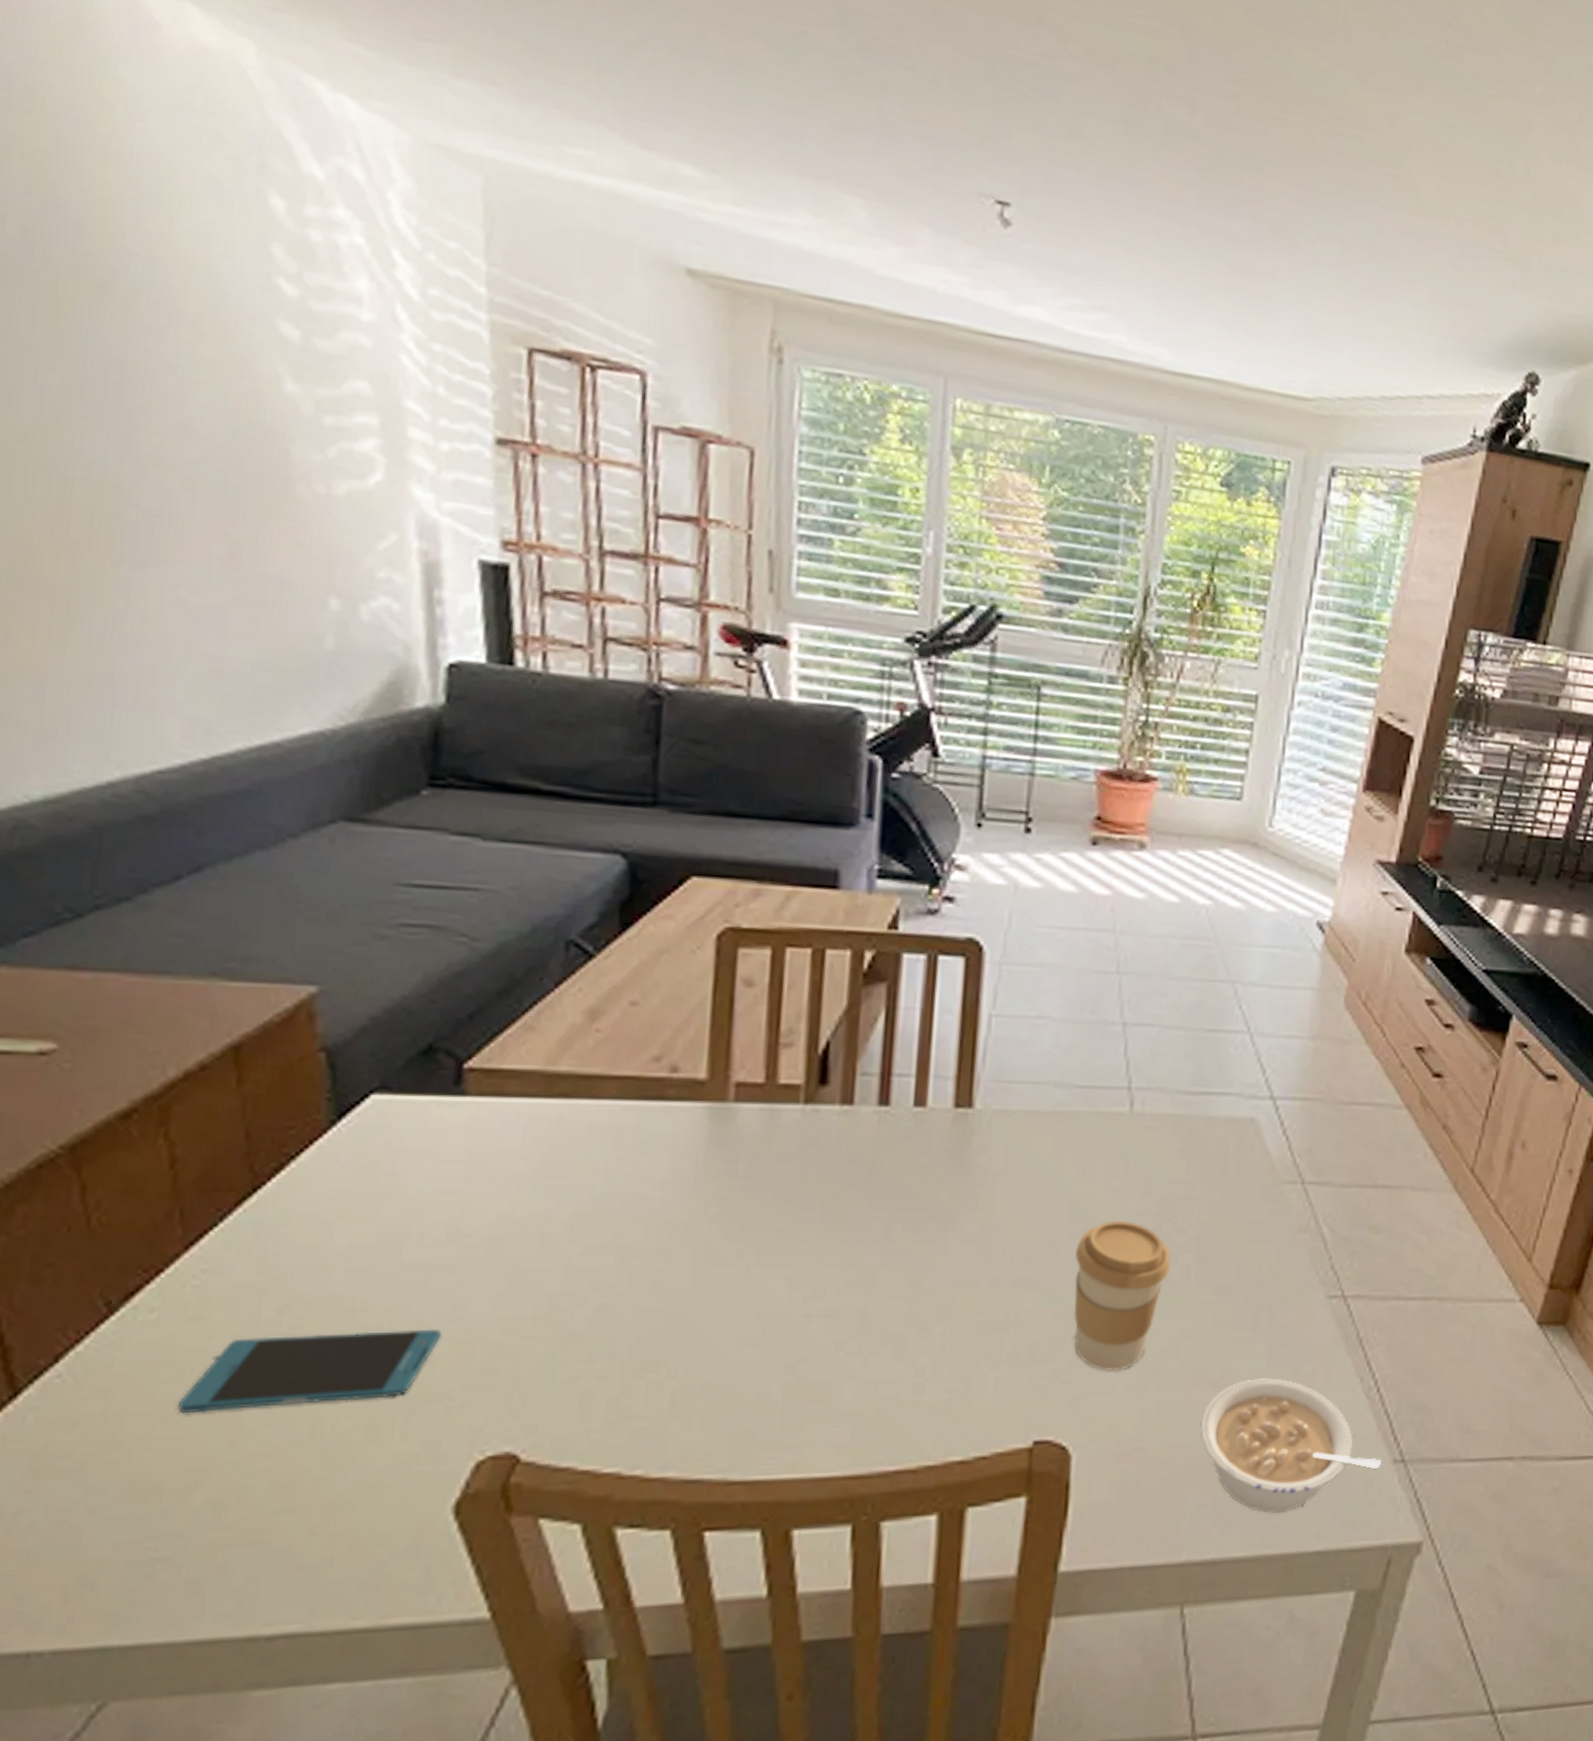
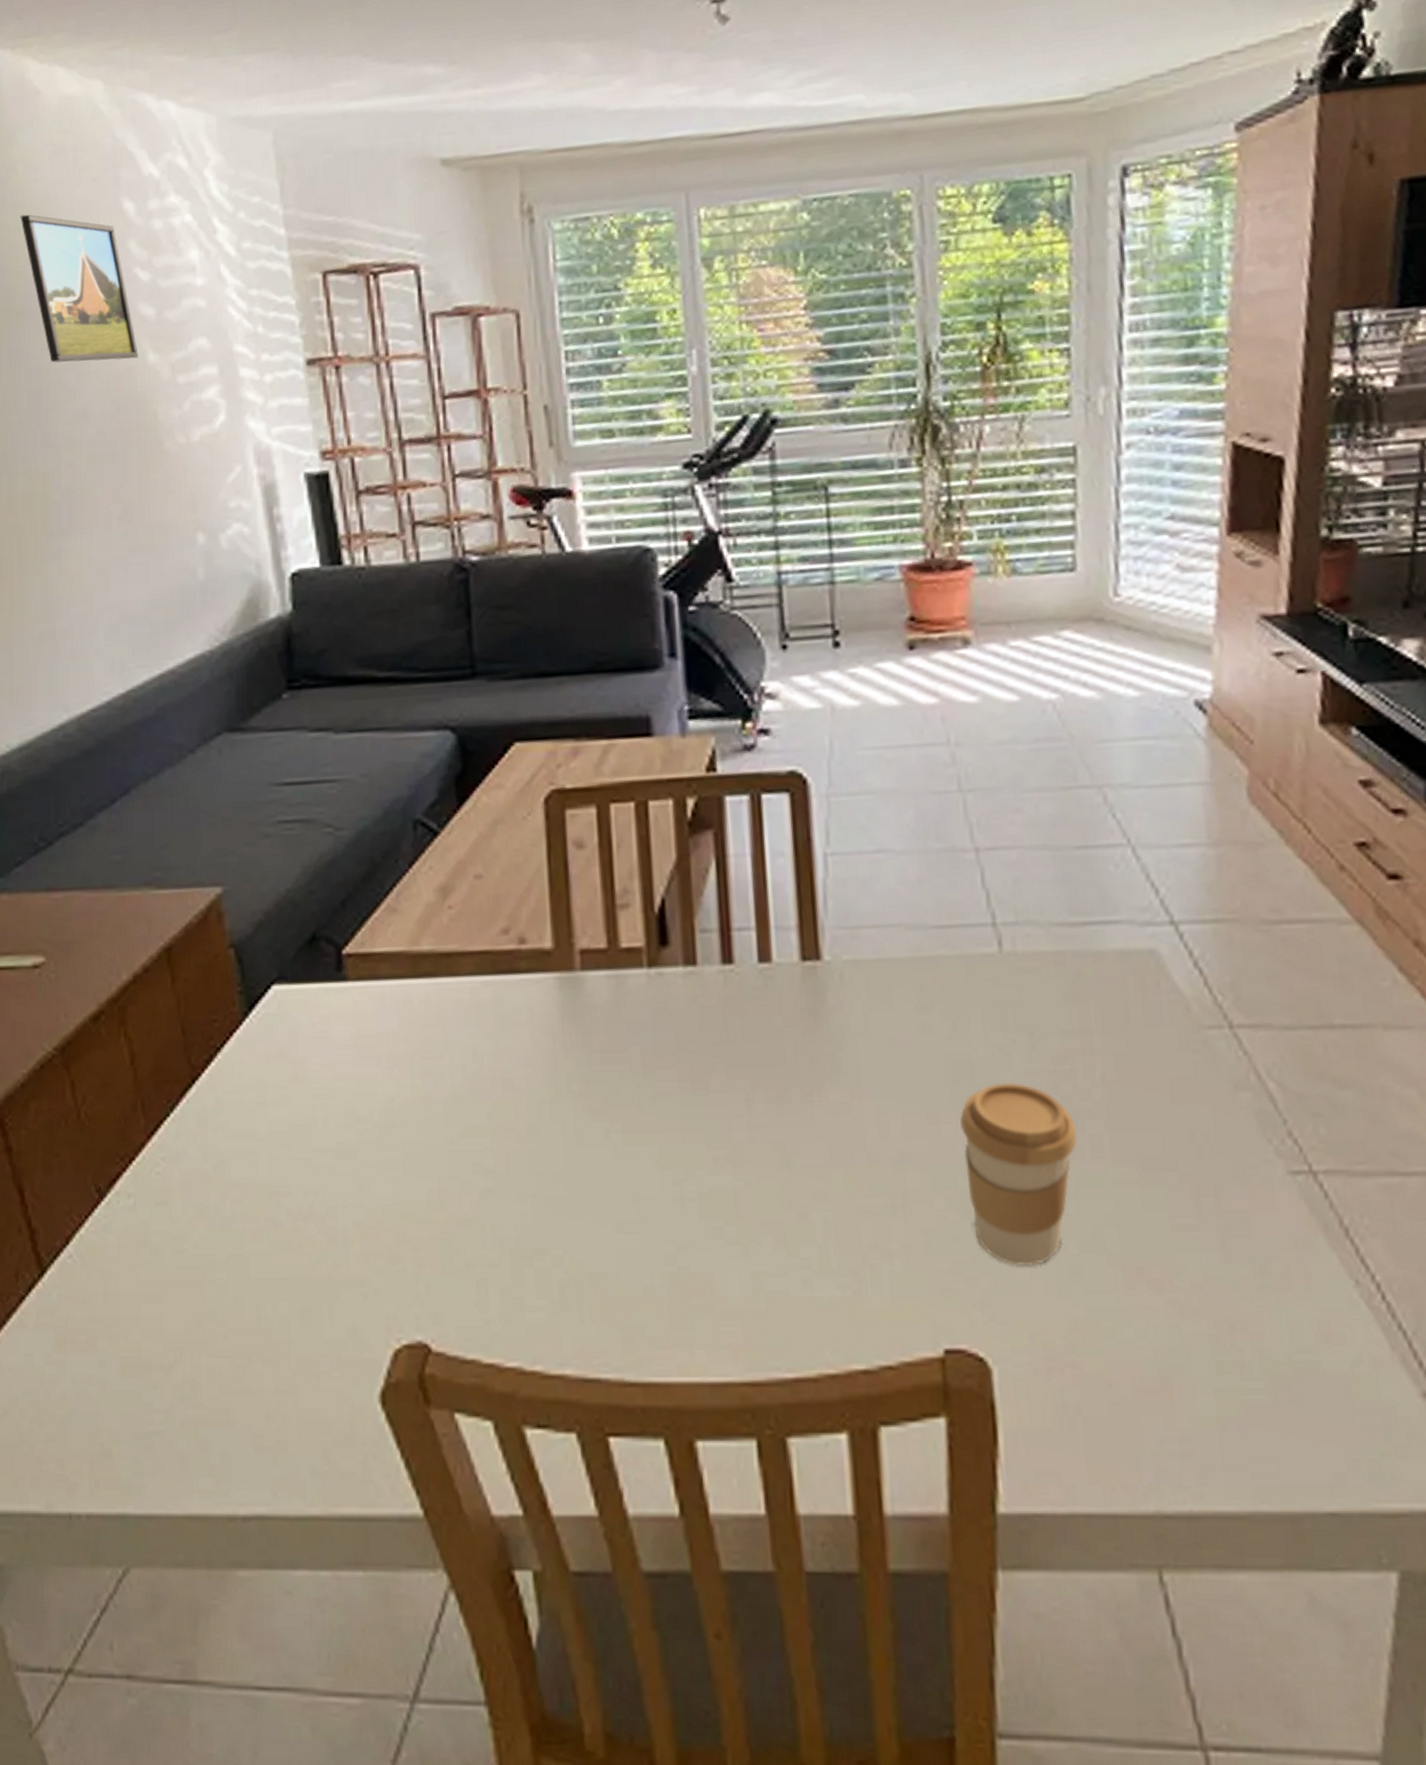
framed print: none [112,168,272,383] -> present [20,214,139,363]
smartphone: present [178,1328,441,1414] -> none [156,1213,351,1294]
legume: present [1200,1378,1382,1514] -> none [1146,1278,1406,1458]

